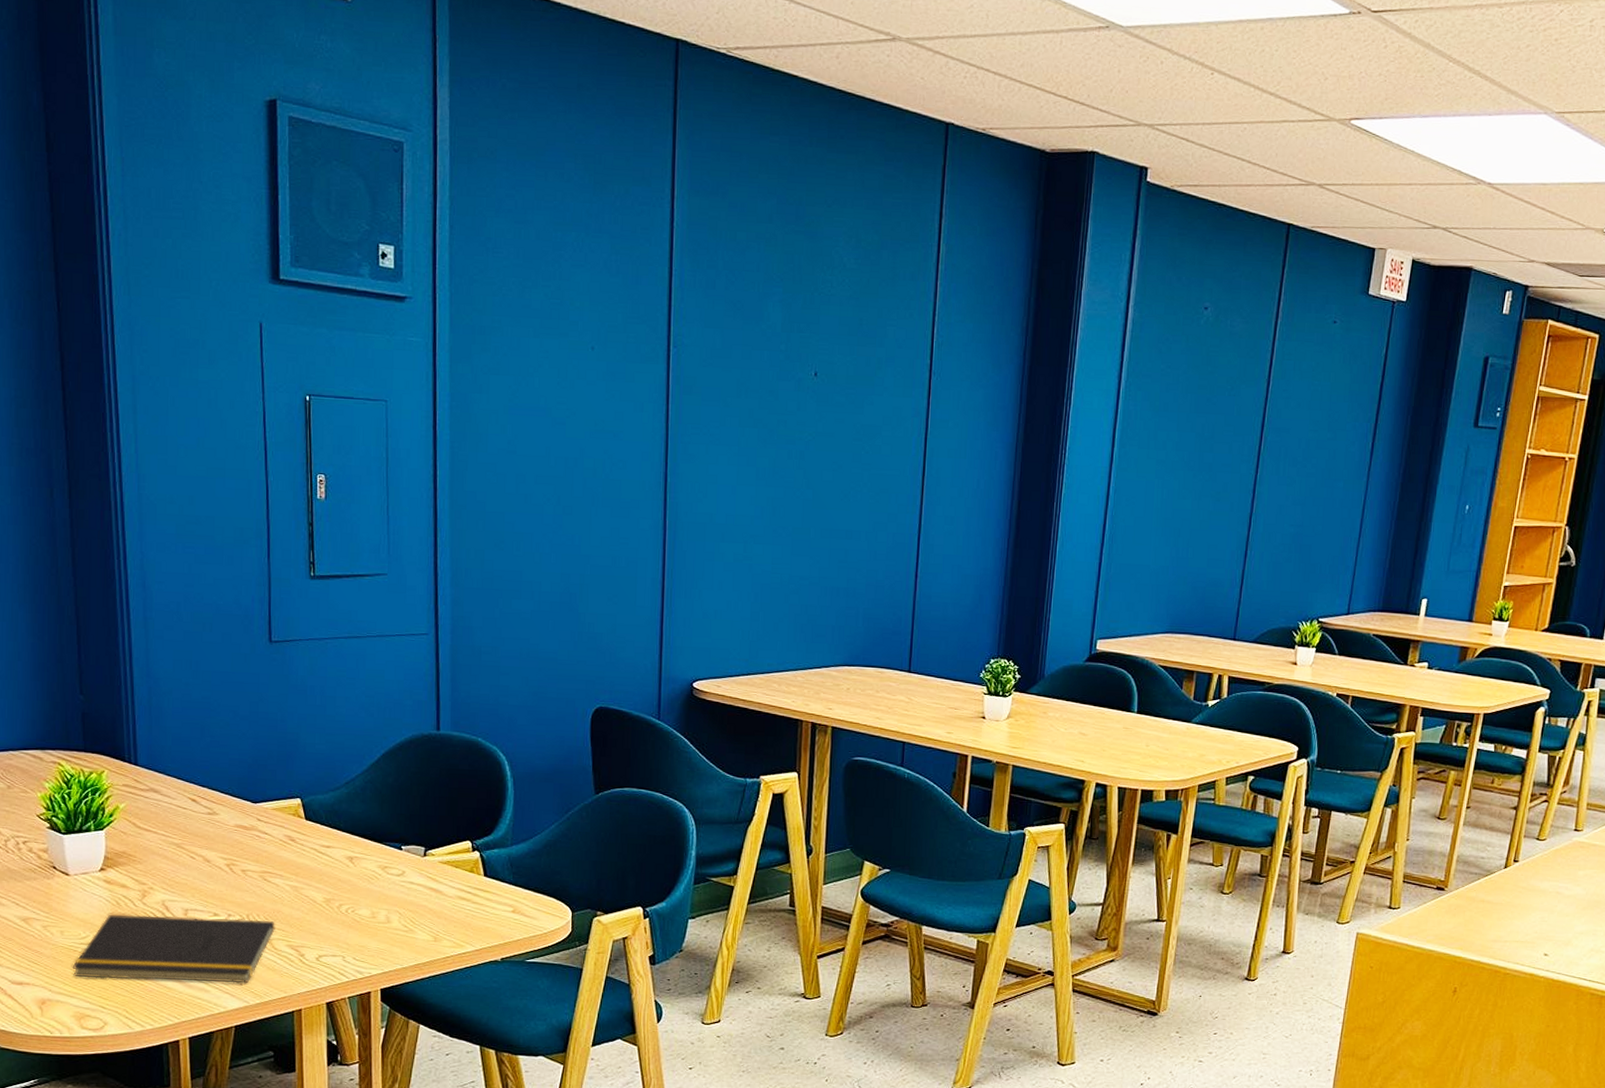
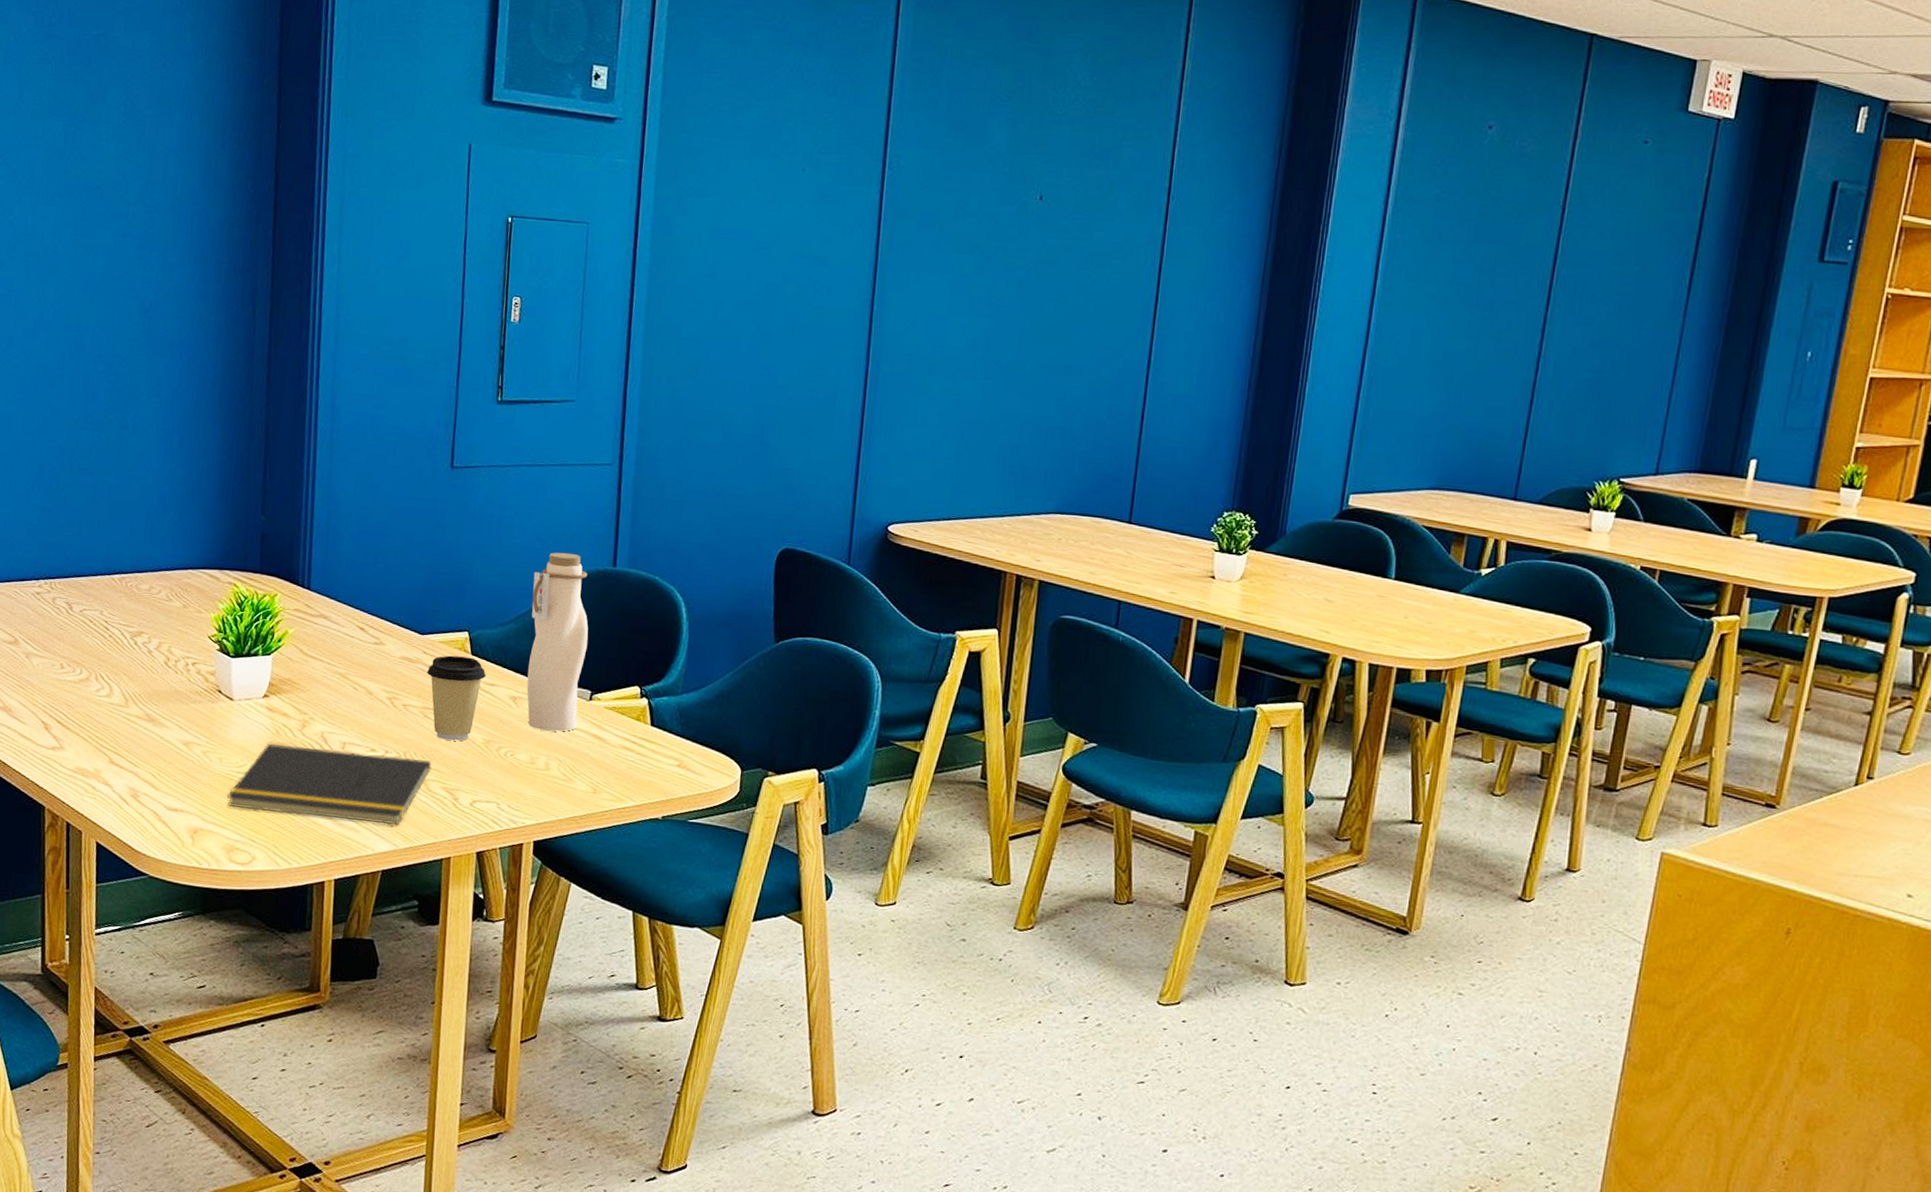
coffee cup: none [262,821,322,901] -> present [426,655,486,741]
water bottle: none [360,719,418,887] -> present [526,552,589,732]

